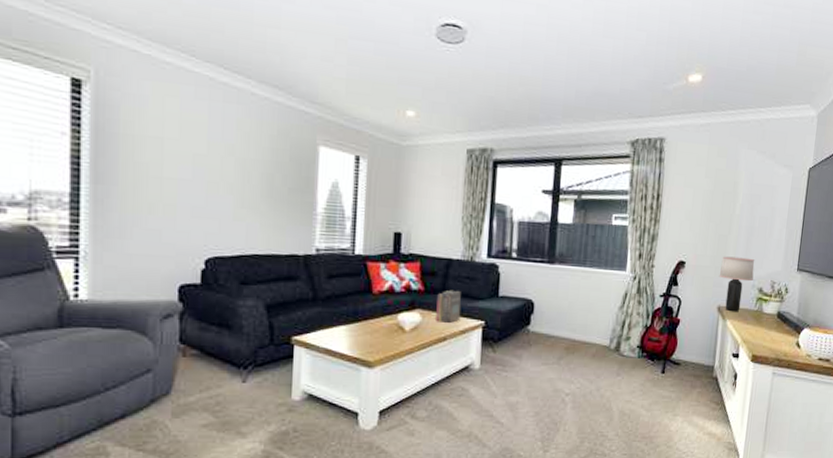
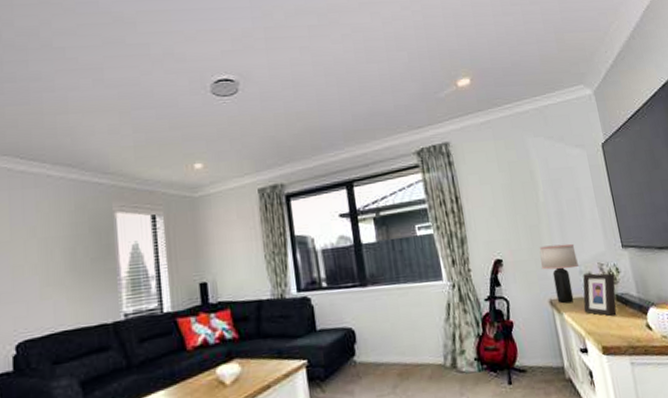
books: present [436,290,462,324] -> none [253,332,282,370]
picture frame: none [746,288,783,331] -> present [582,273,617,316]

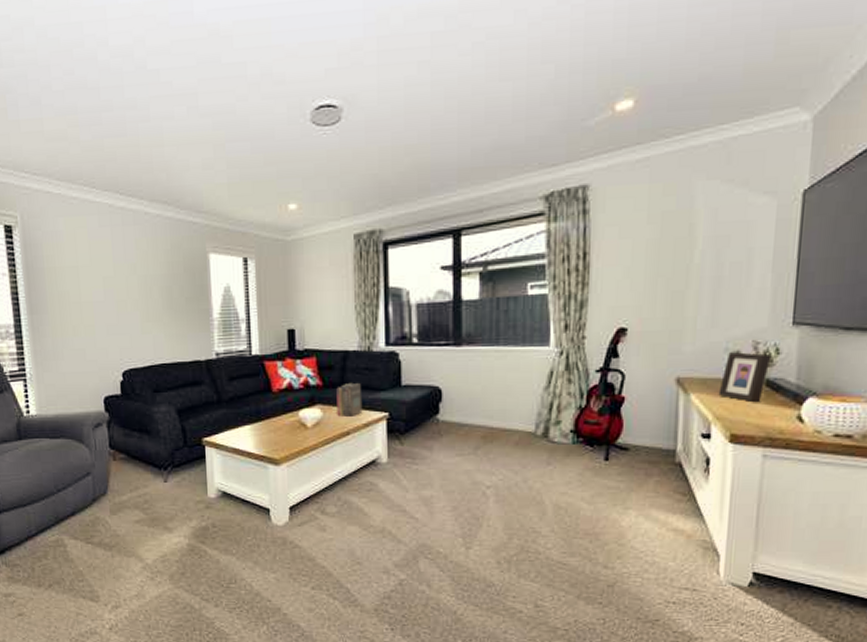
books: none [253,332,282,370] -> present [336,382,363,418]
table lamp: present [539,243,580,304] -> none [675,315,727,384]

